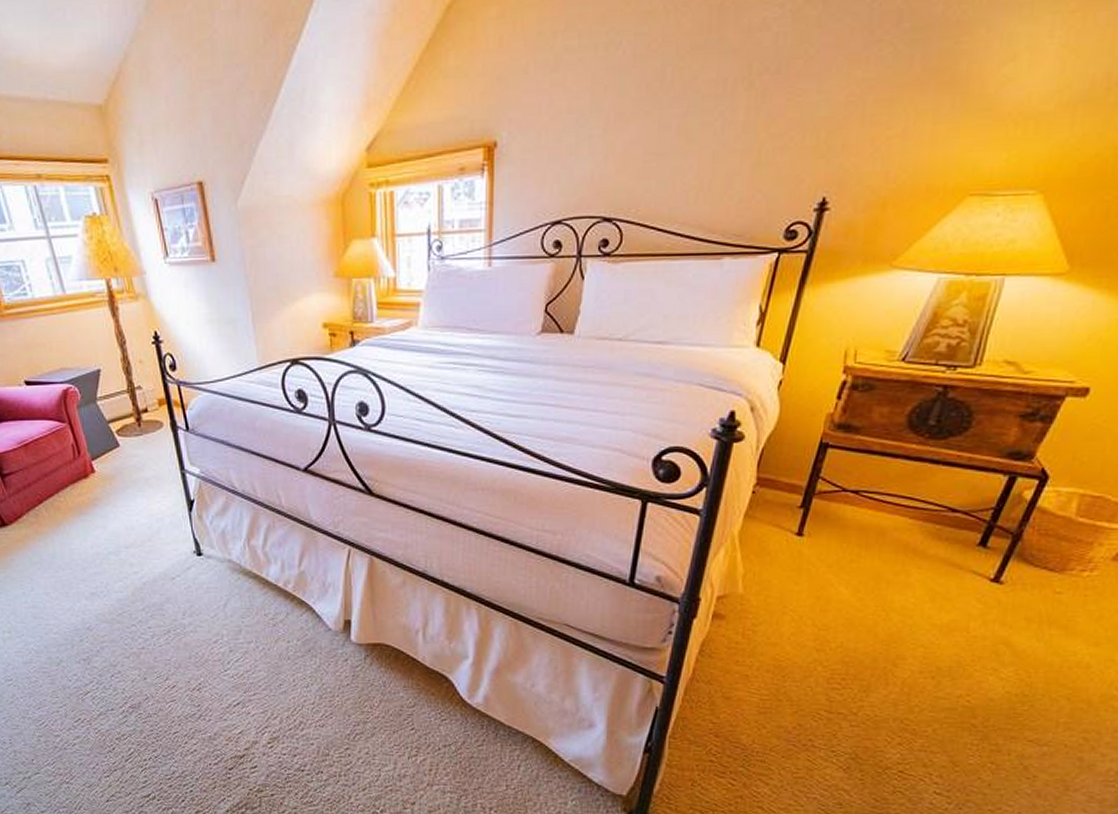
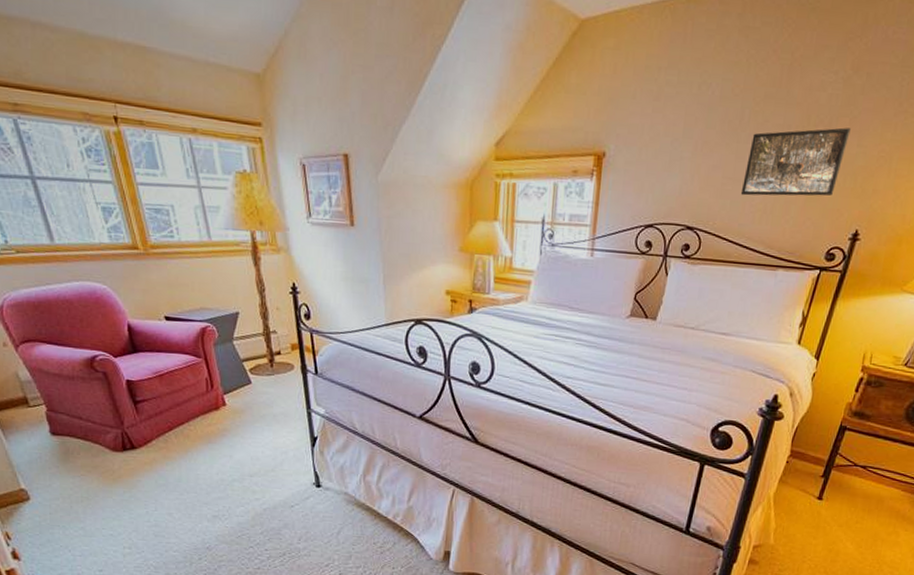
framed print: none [668,72,807,172] -> present [740,127,851,196]

